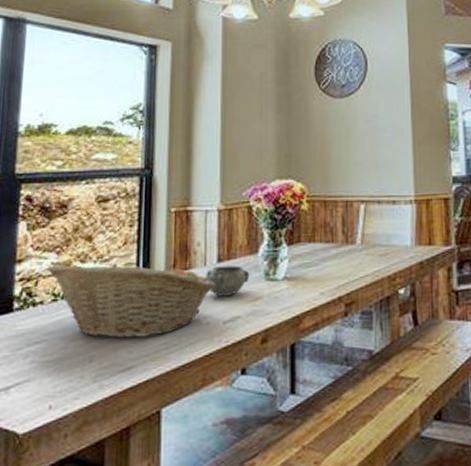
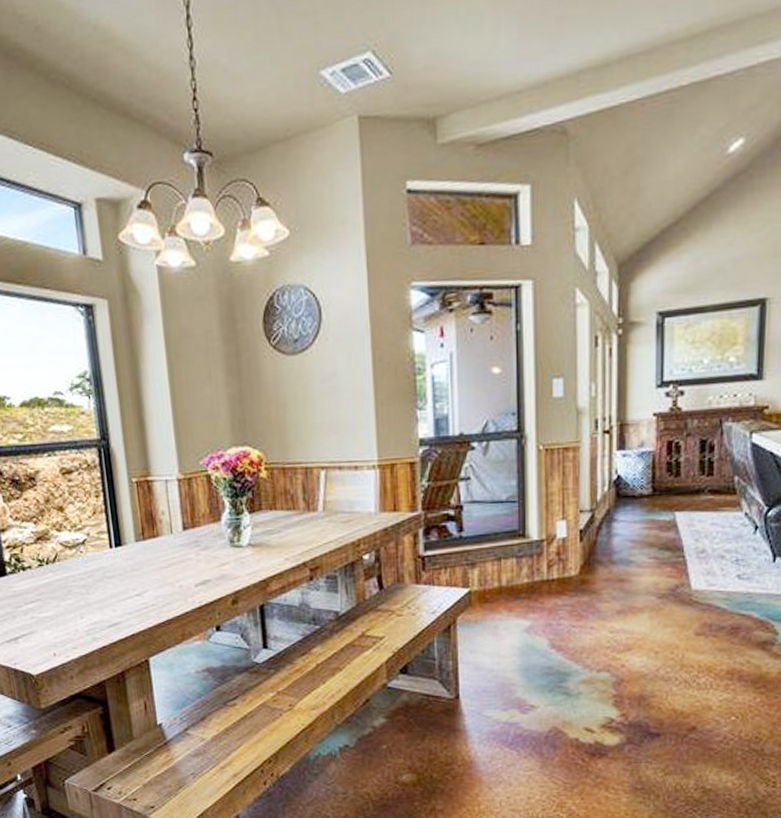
fruit basket: present [47,260,215,338] -> none [28,529,183,599]
decorative bowl: present [206,265,250,296] -> none [173,533,215,562]

